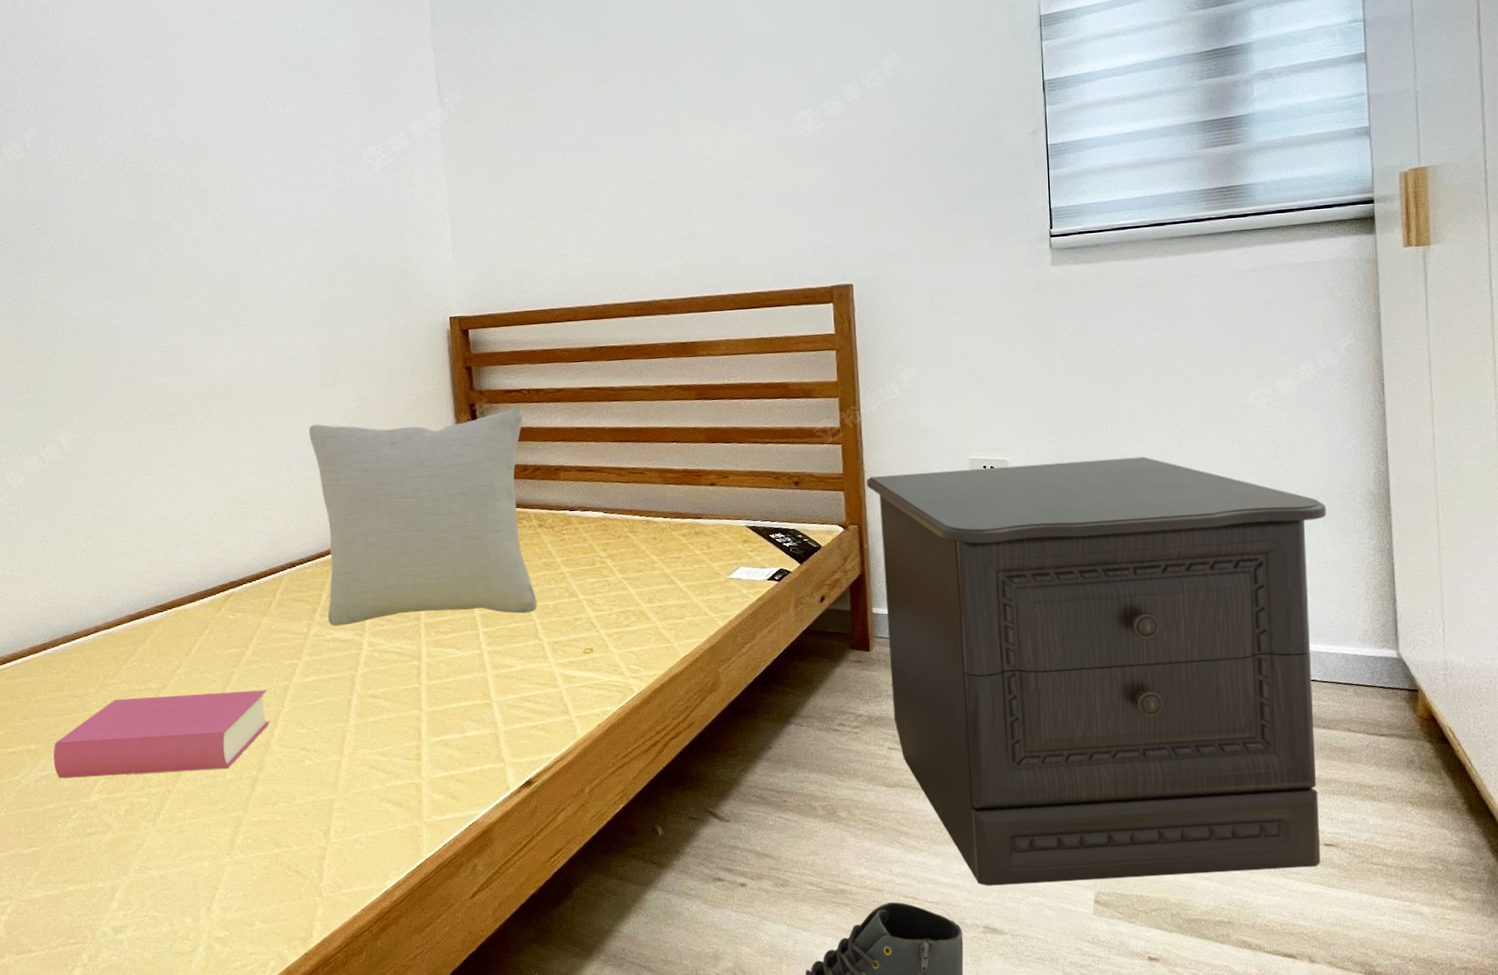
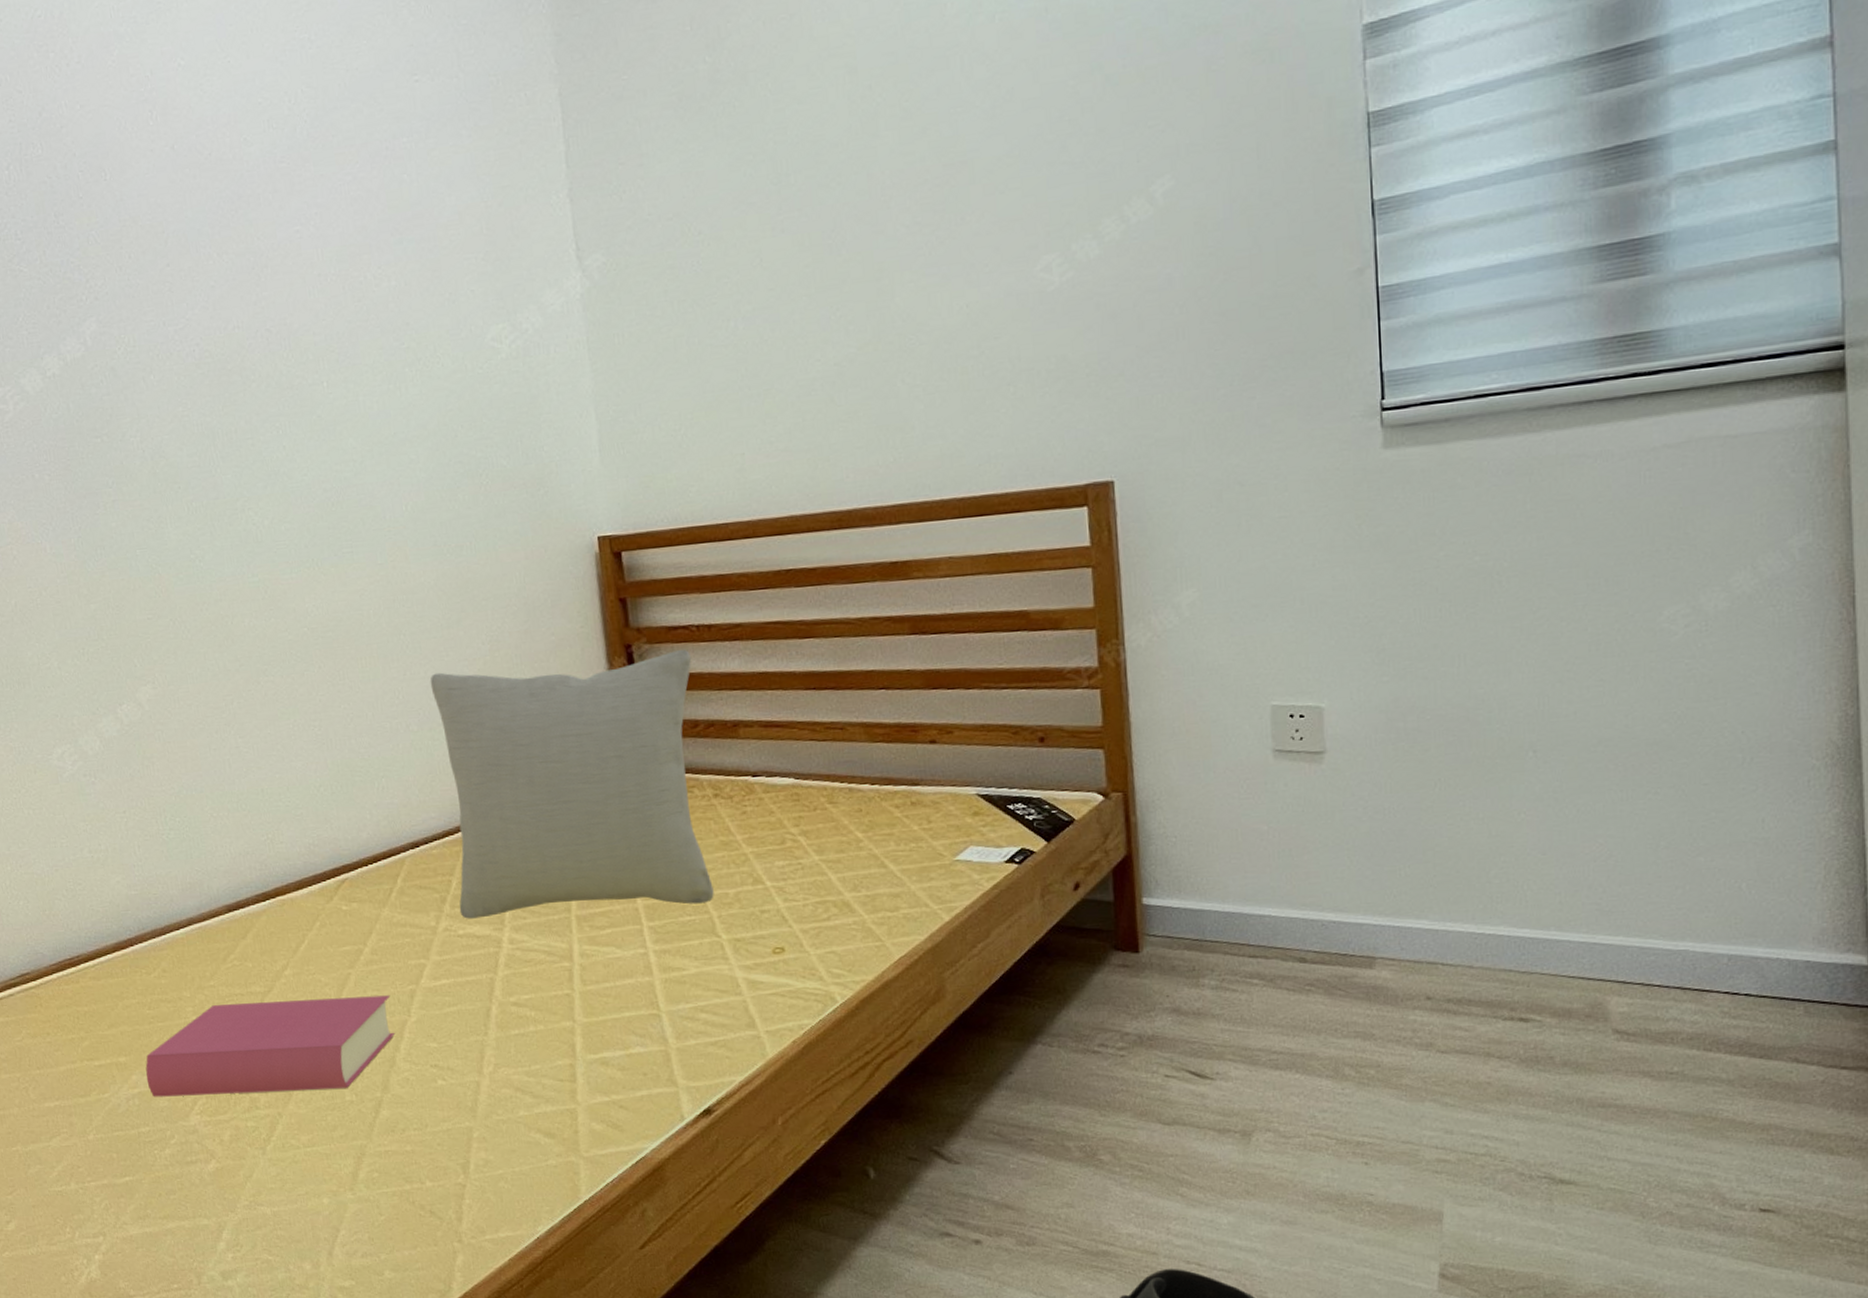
nightstand: present [866,456,1327,886] -> none [1132,699,1770,1252]

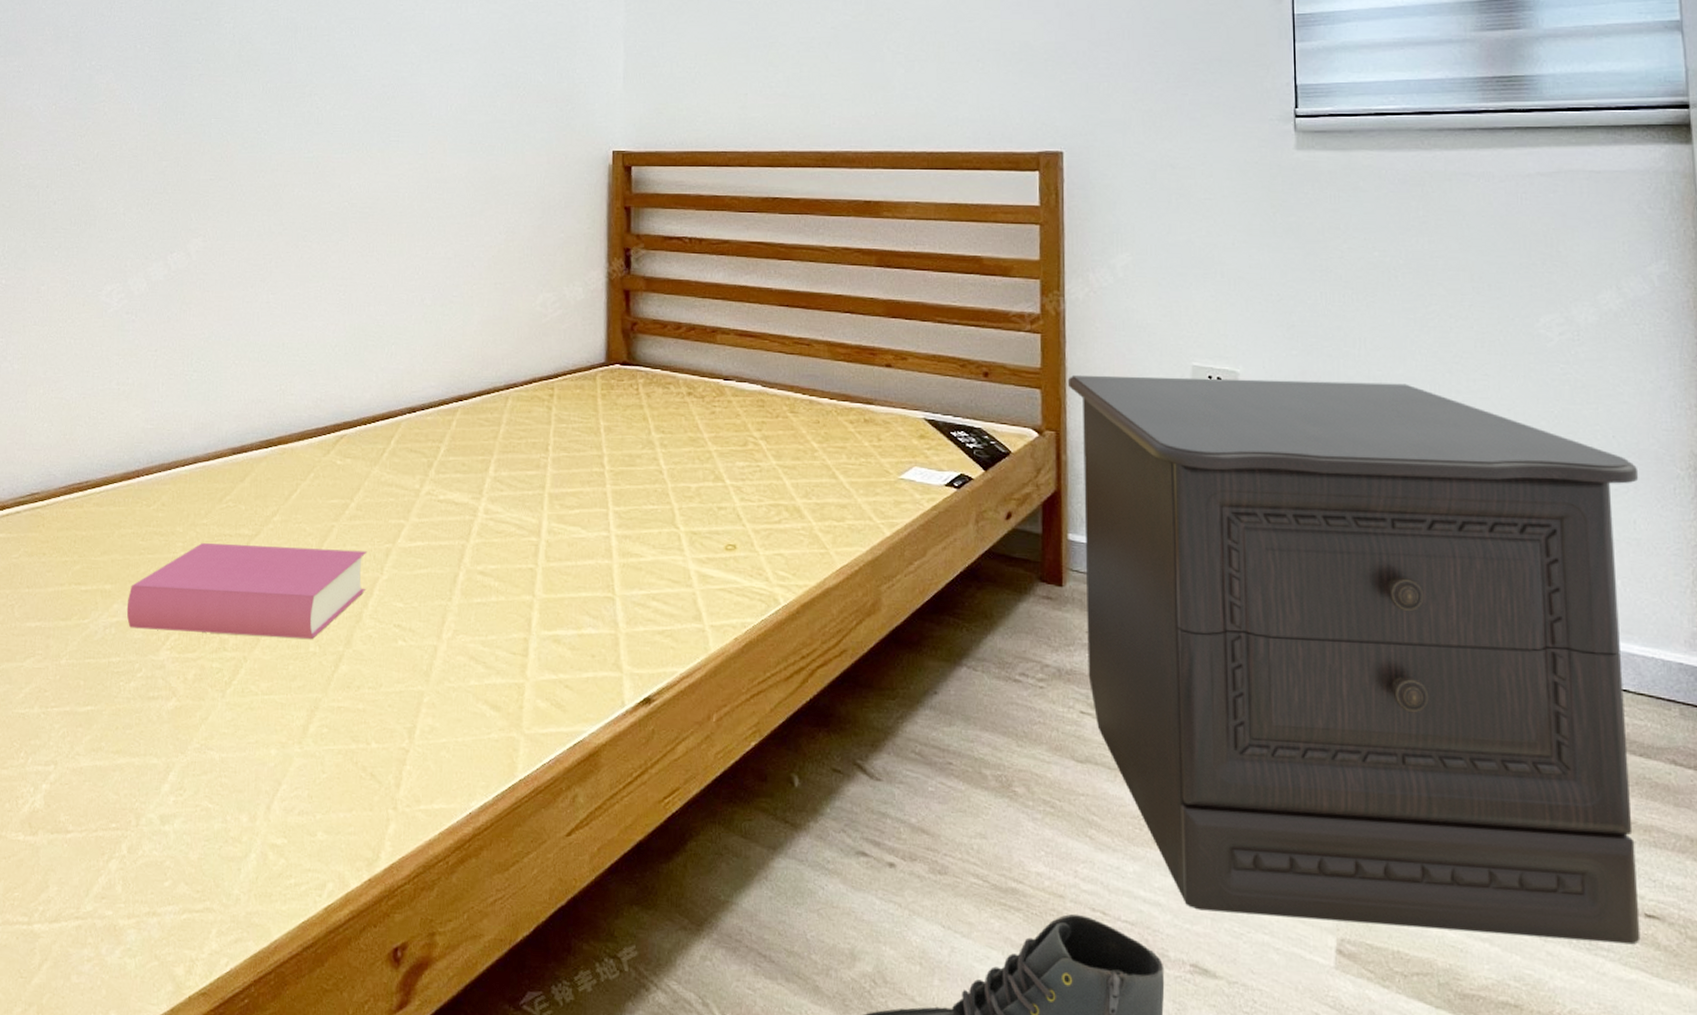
pillow: present [430,650,714,919] -> none [443,255,681,495]
nightstand: none [1132,699,1770,1252] -> present [1067,374,1641,943]

